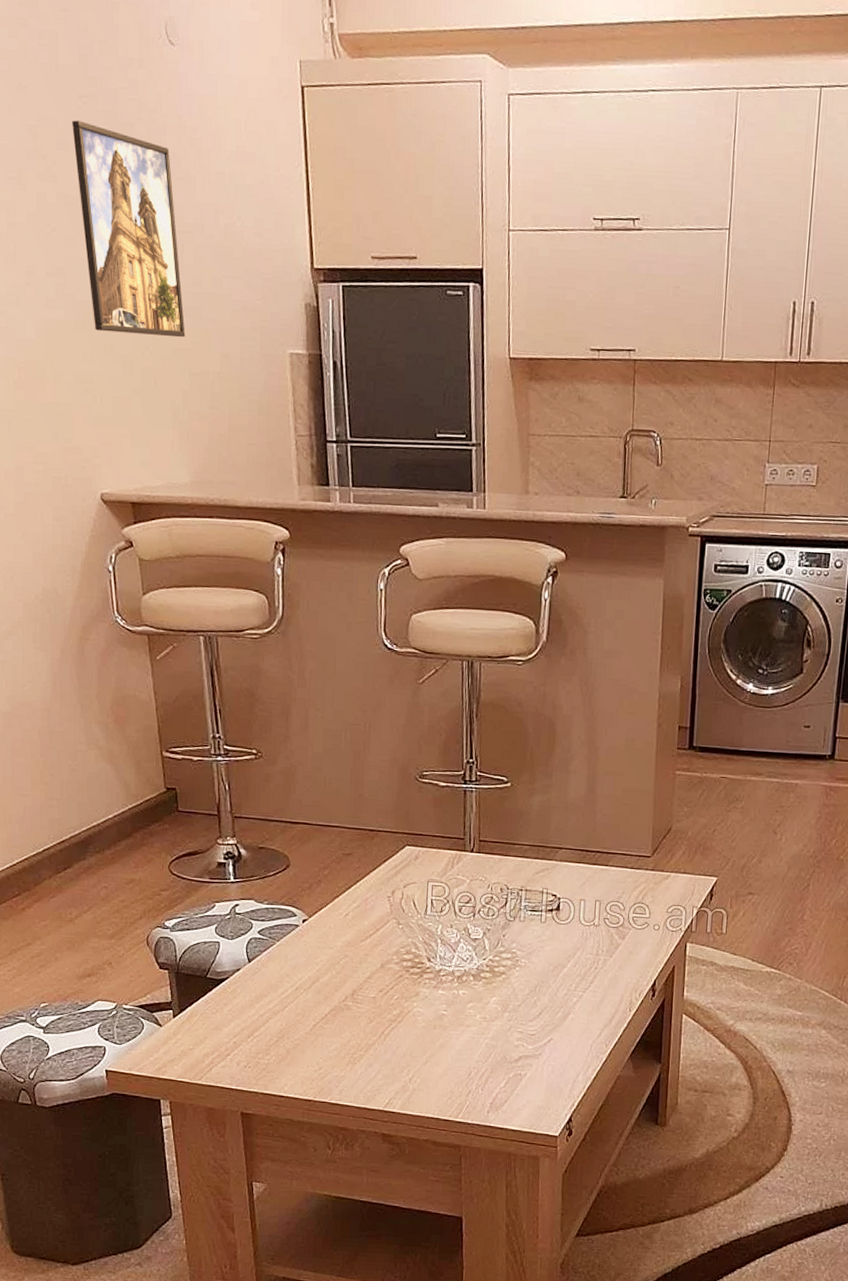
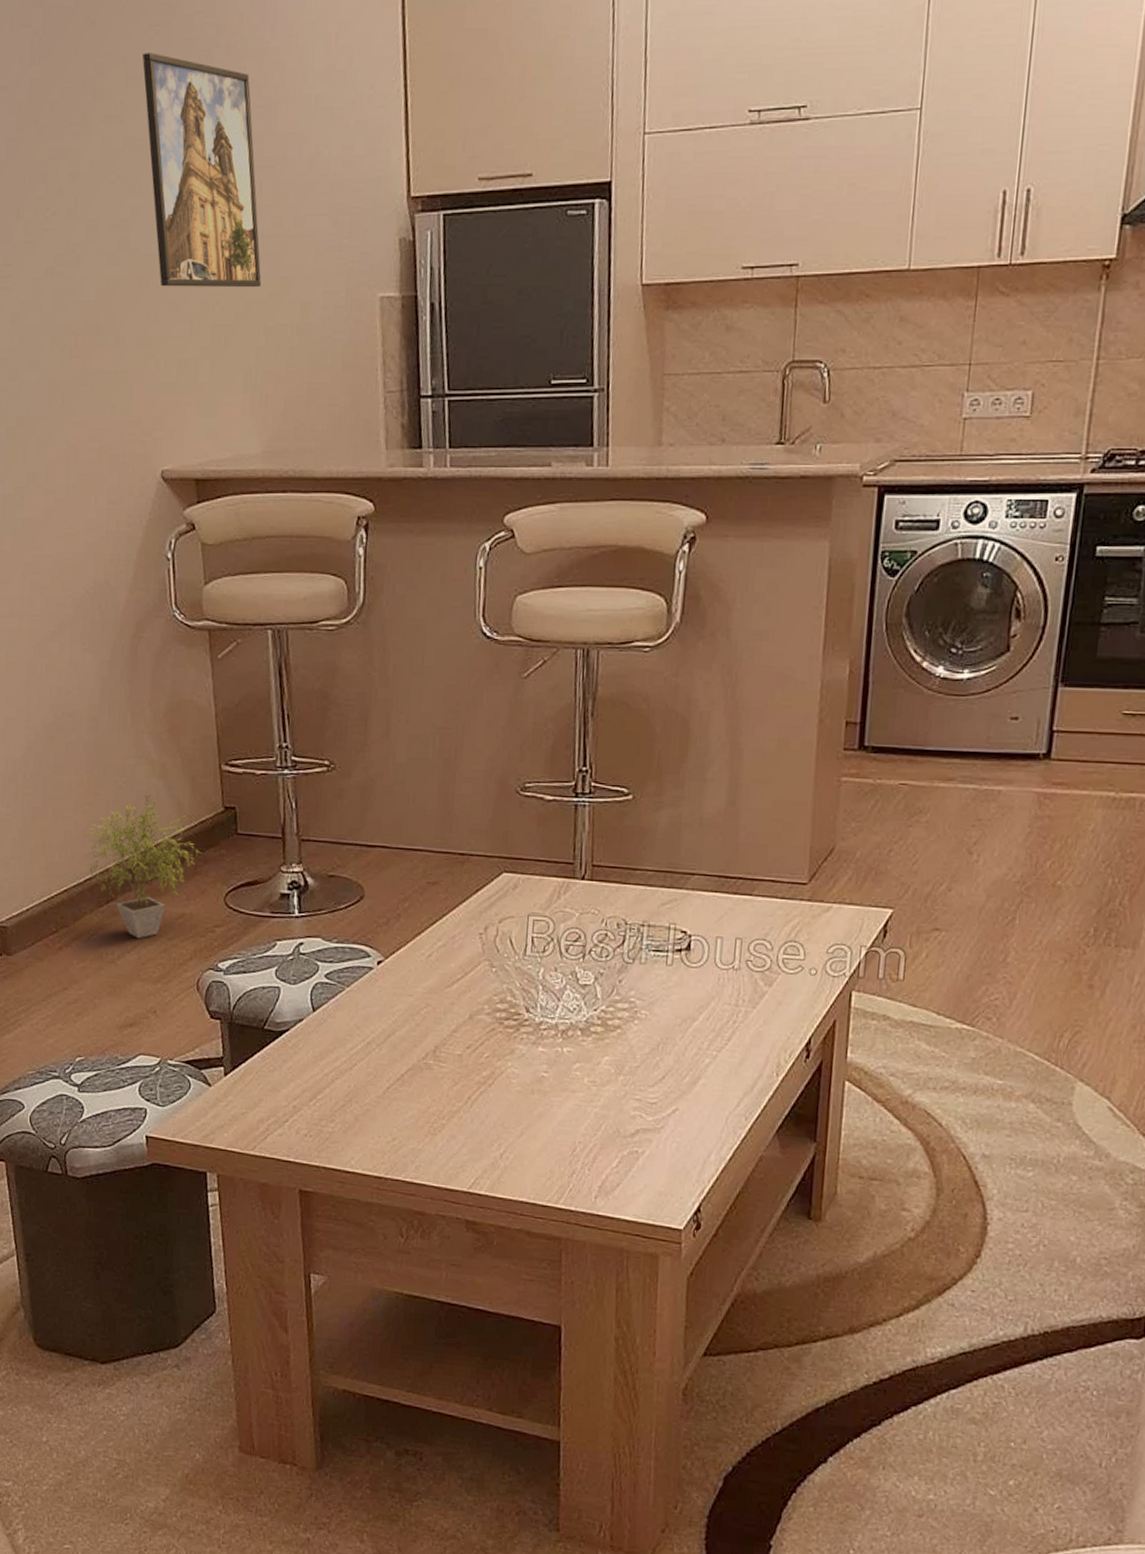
potted plant: none [37,776,148,901] -> present [78,794,202,939]

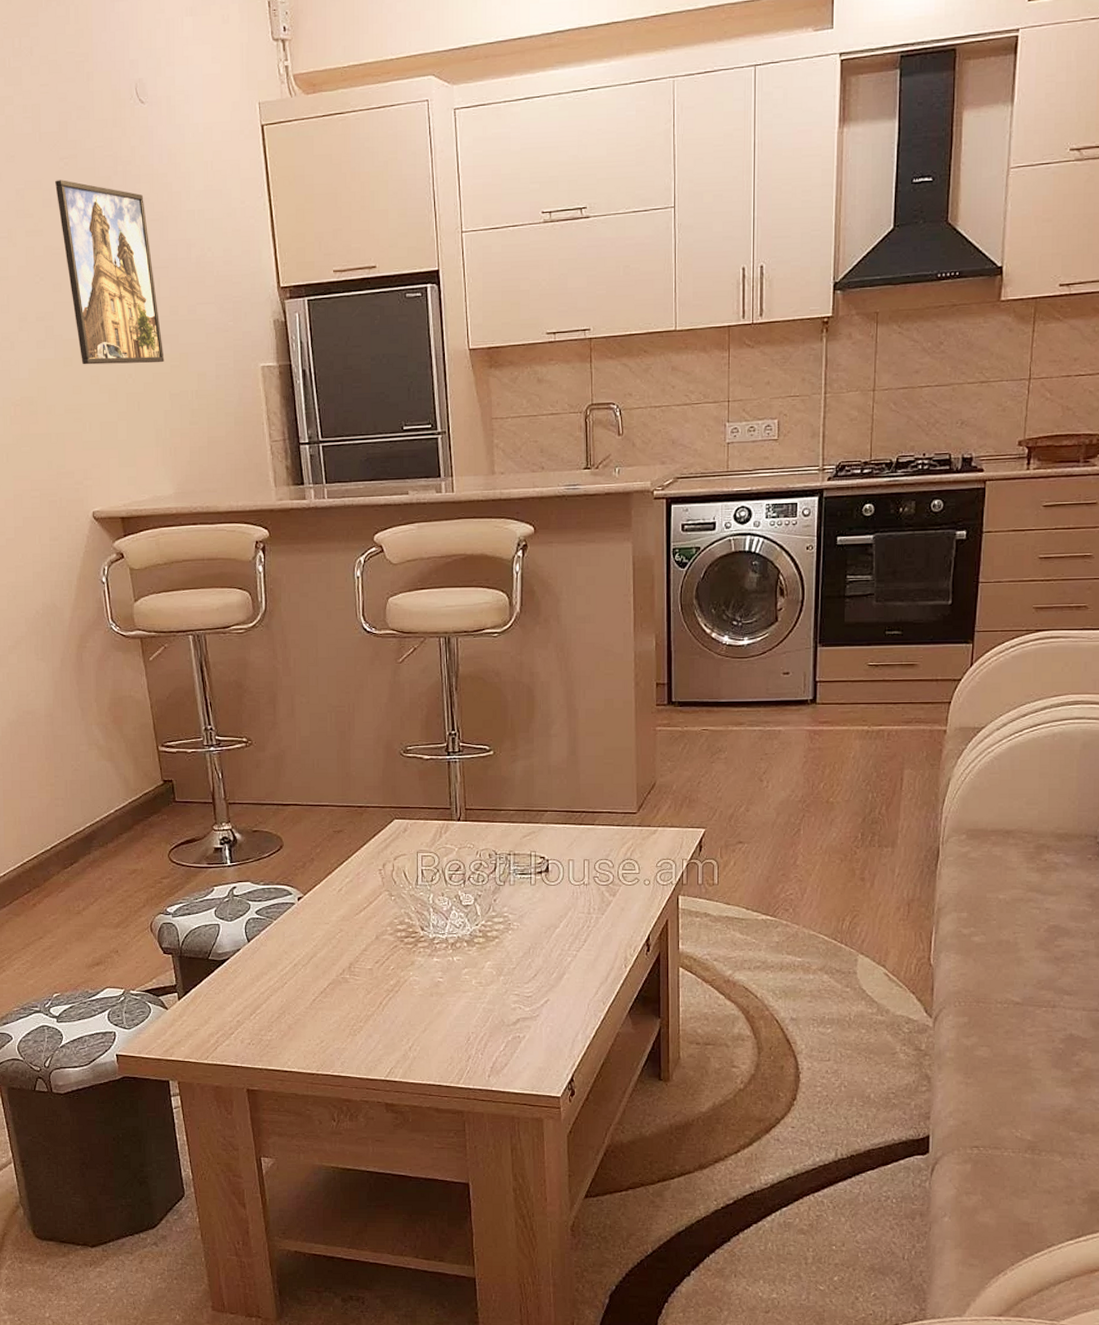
potted plant: present [78,794,202,939] -> none [44,774,148,893]

